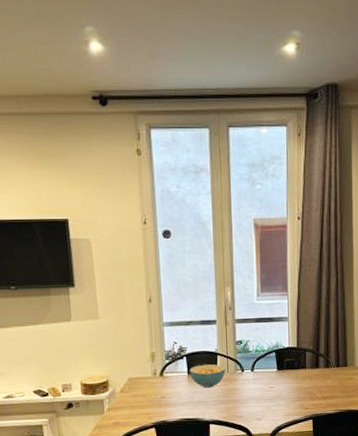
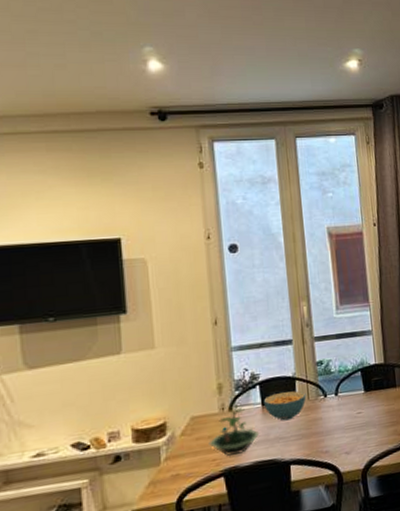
terrarium: none [143,369,185,413] -> present [208,401,260,457]

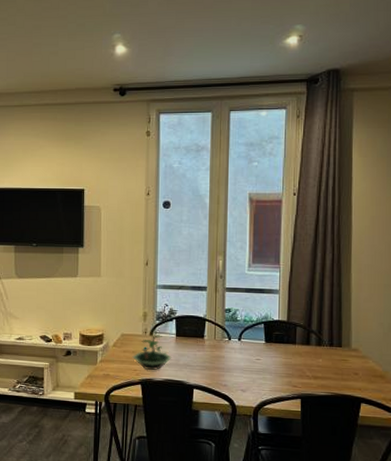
cereal bowl: present [263,391,307,421] -> none [177,329,213,353]

